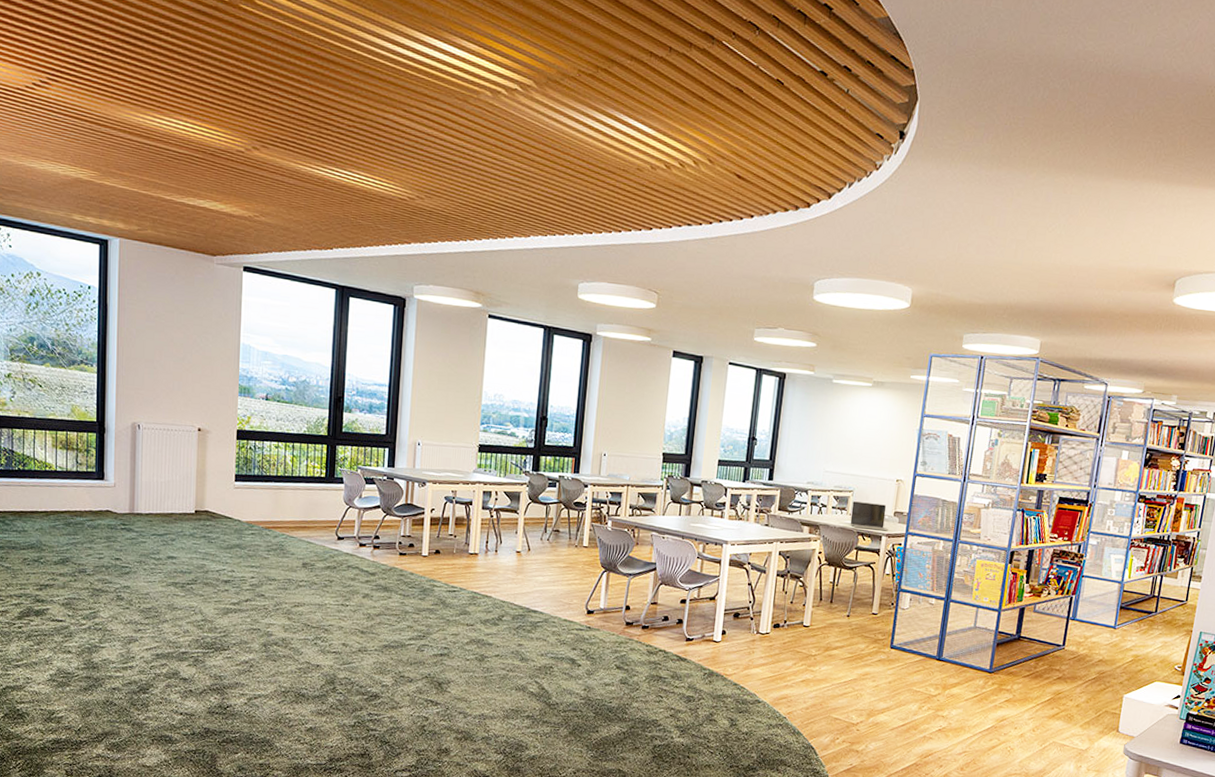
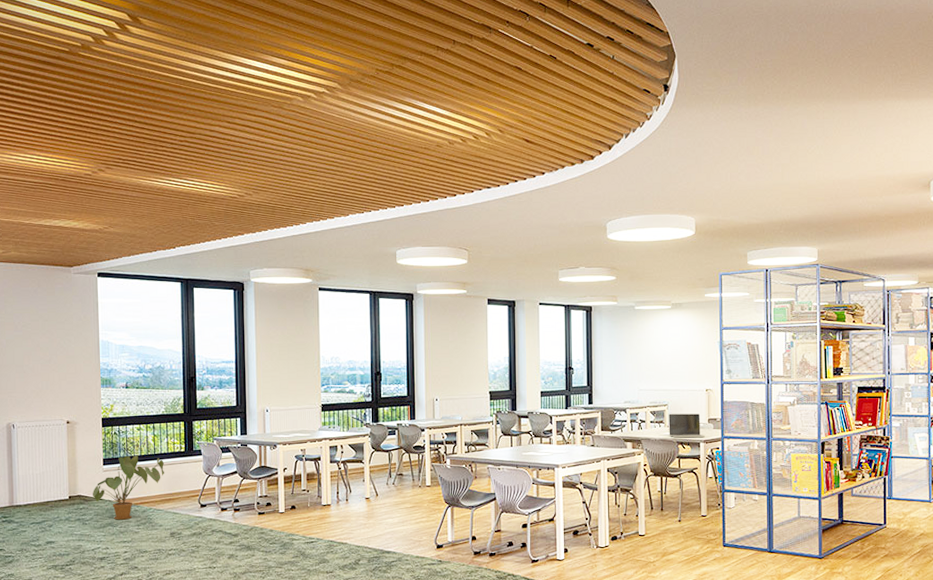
house plant: none [221,474,301,544] -> present [93,455,164,521]

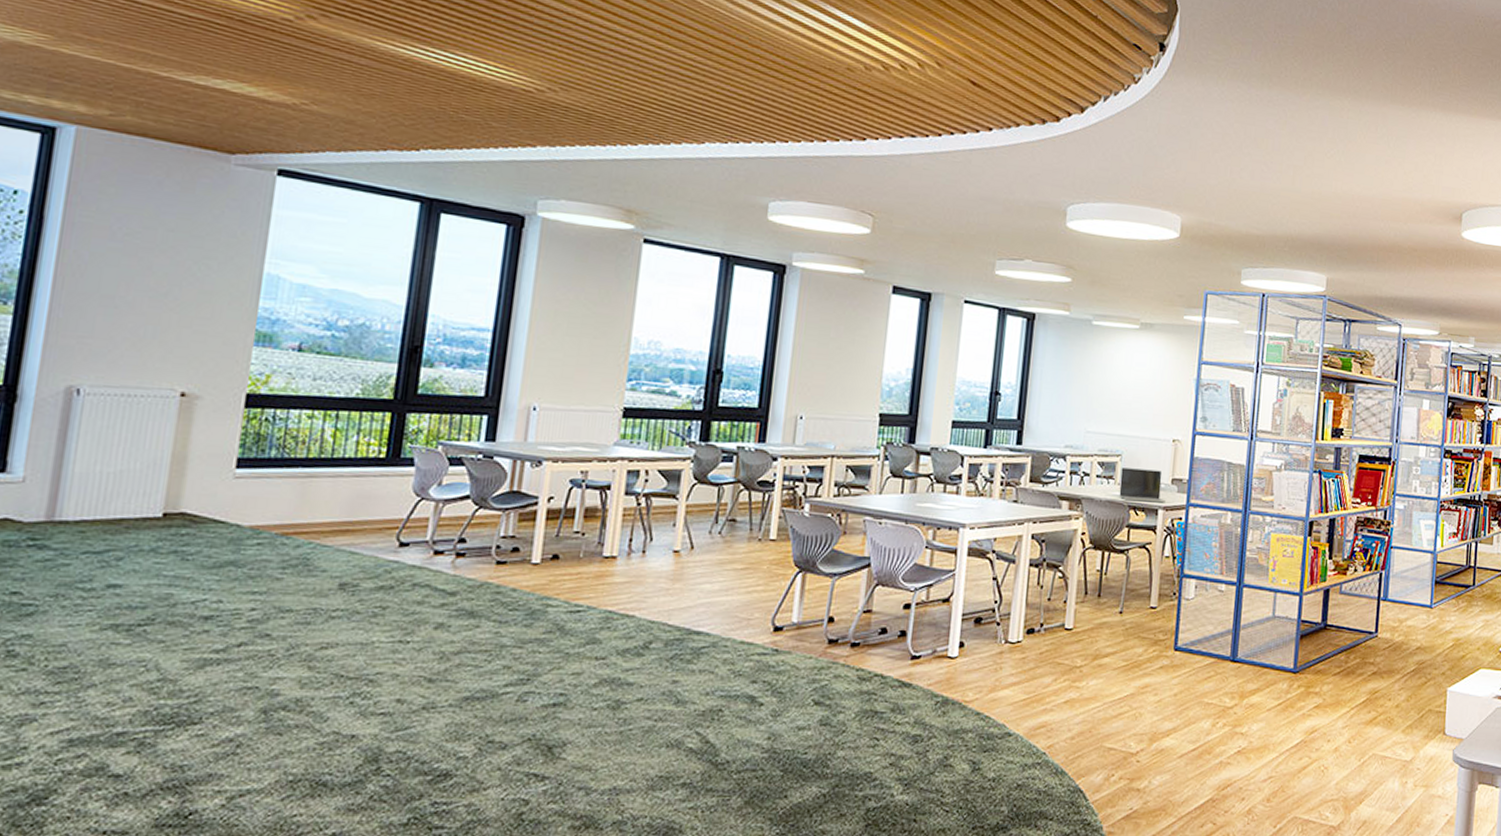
house plant: present [93,455,164,521] -> none [208,457,346,559]

